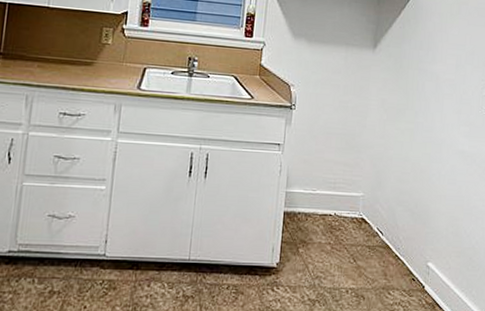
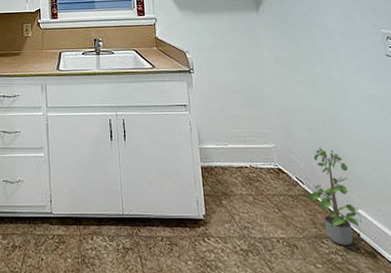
potted plant: none [384,198,428,297] -> present [308,146,359,245]

